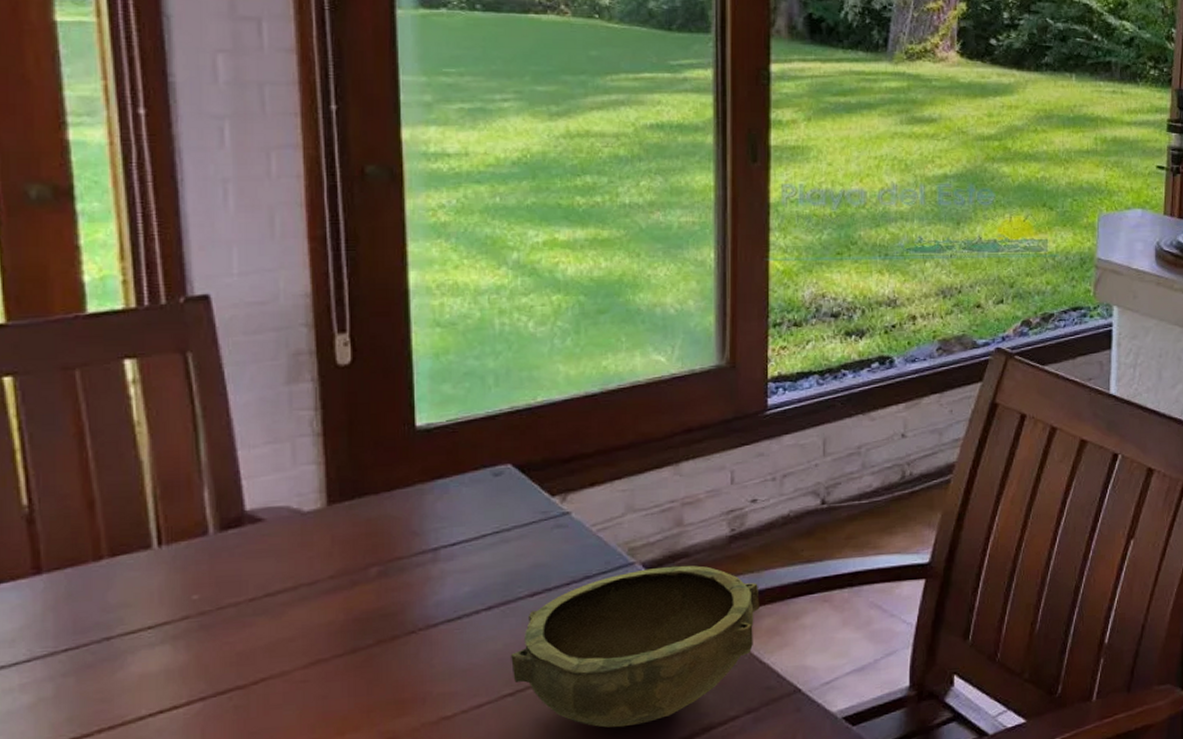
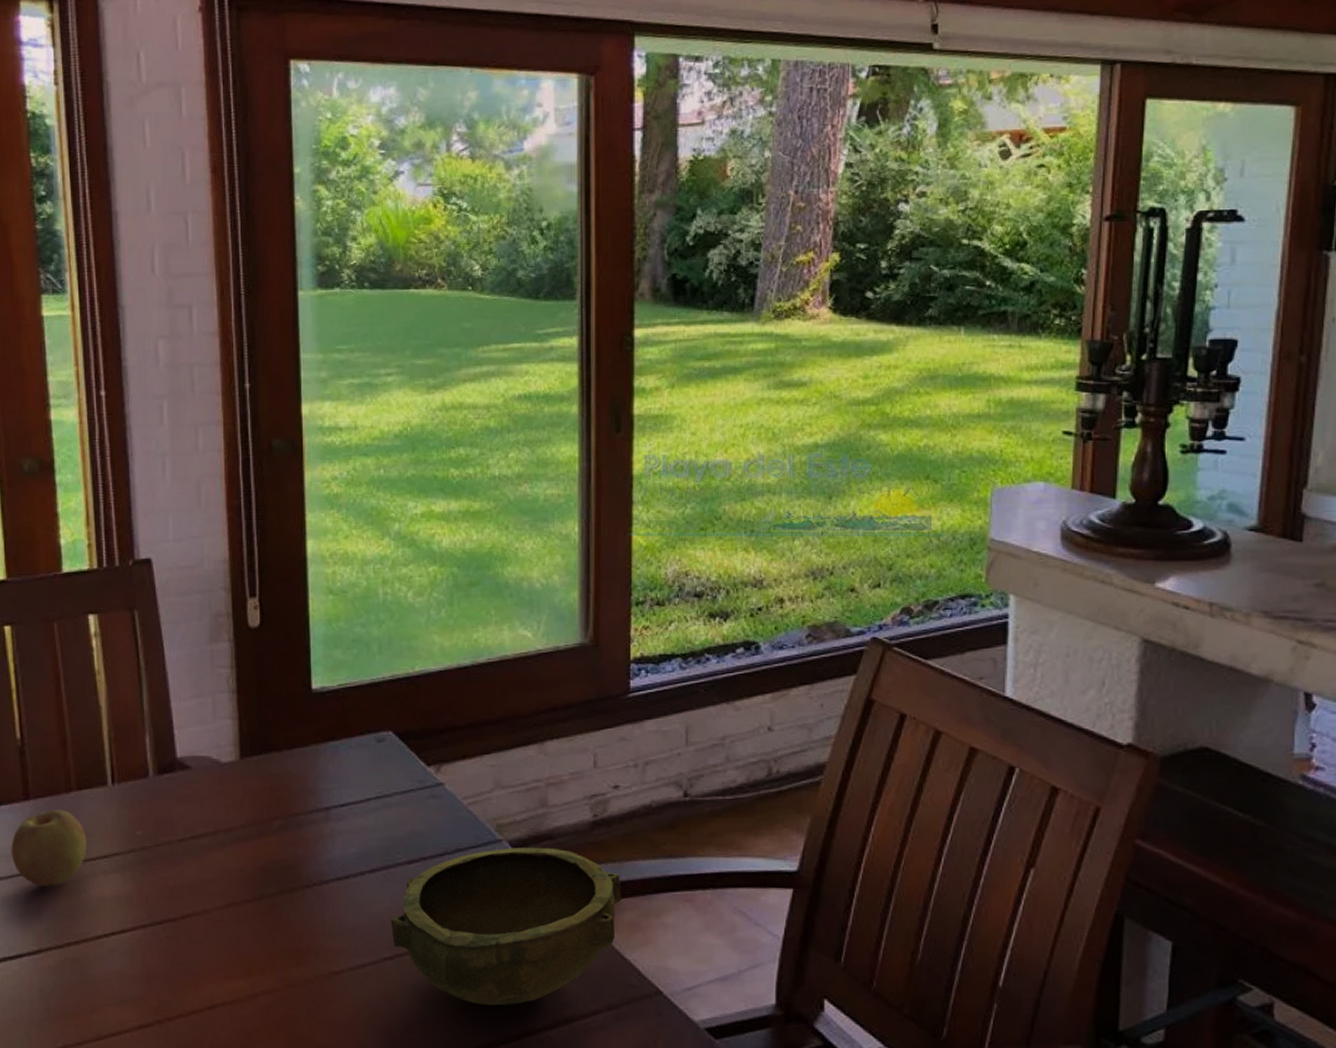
fruit: none [15,581,124,671] -> present [11,809,87,887]

